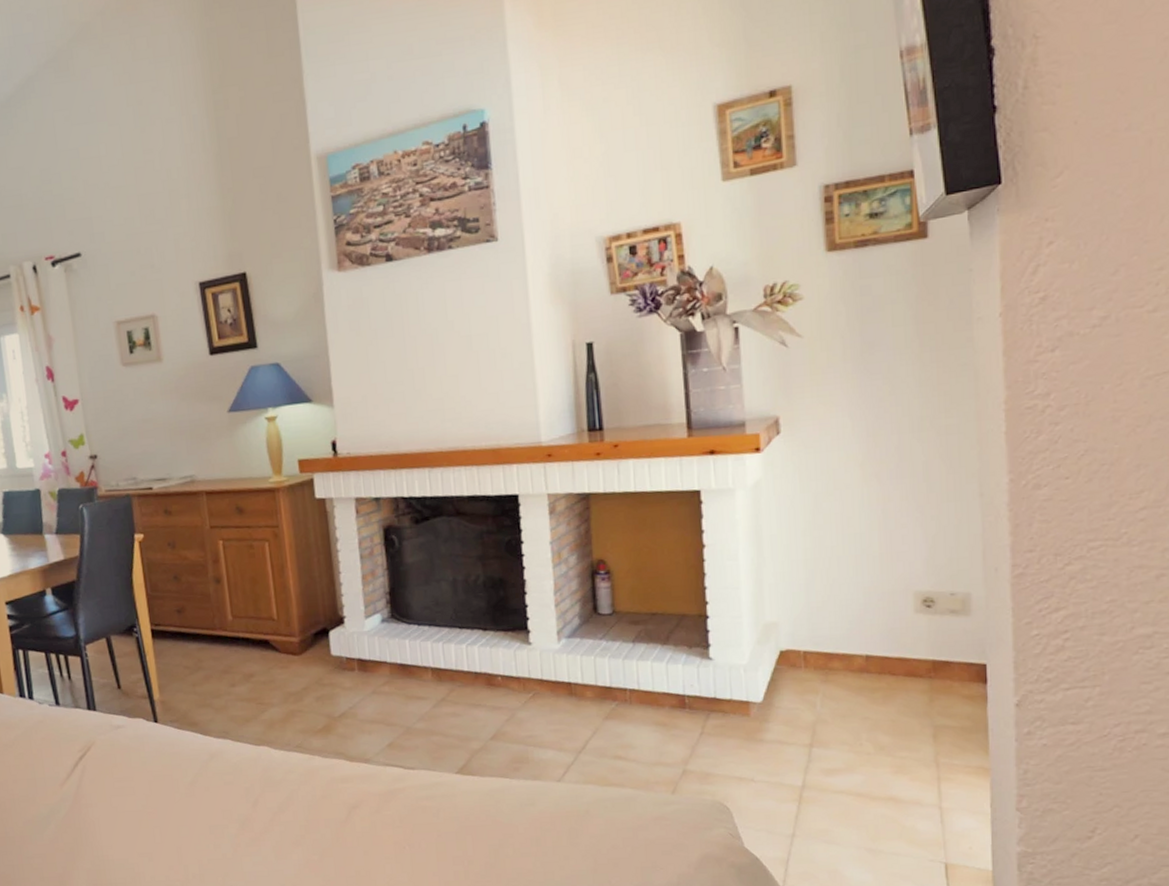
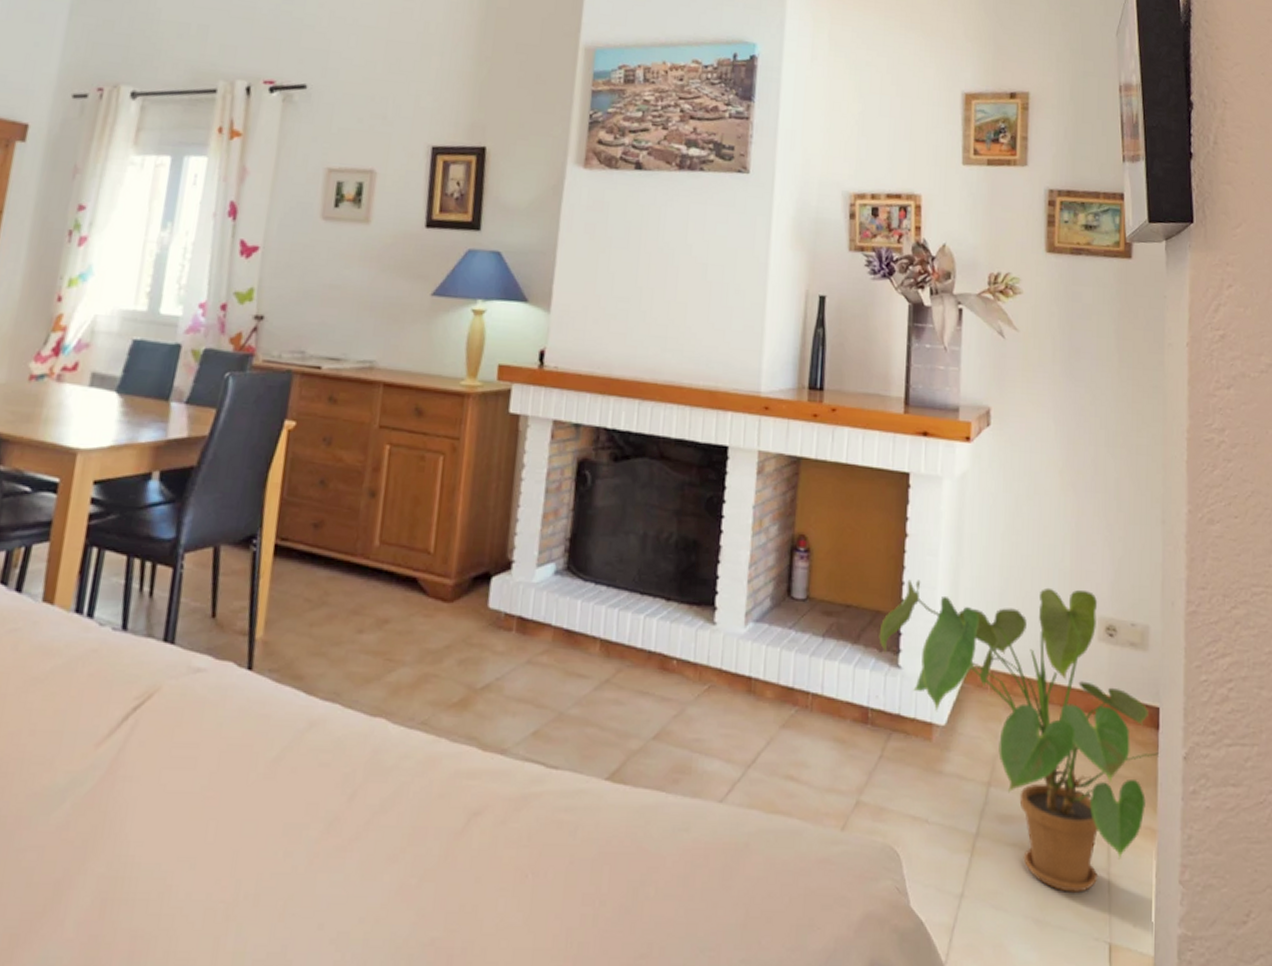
house plant: none [687,569,989,826] -> present [879,579,1160,893]

